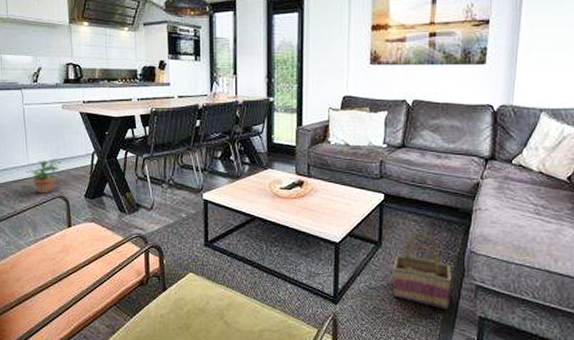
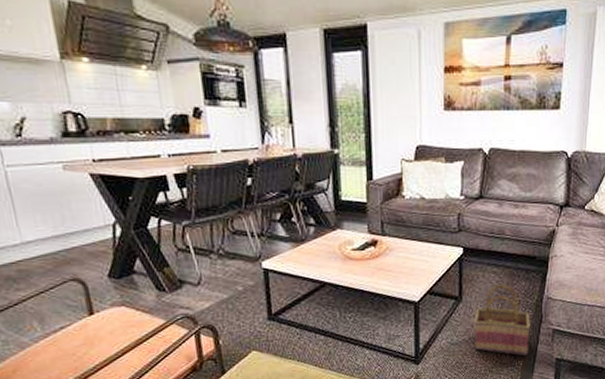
potted plant: present [27,158,61,194] -> none [21,233,70,278]

